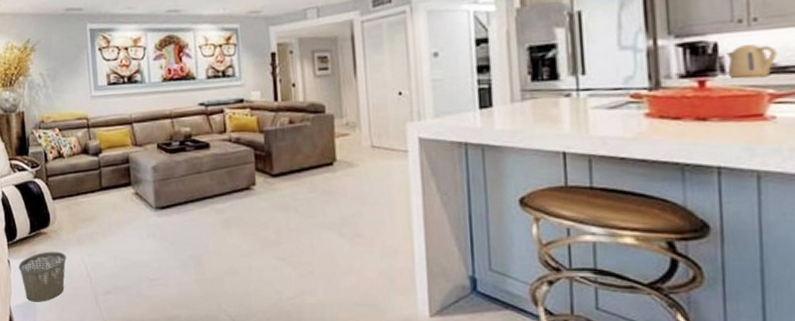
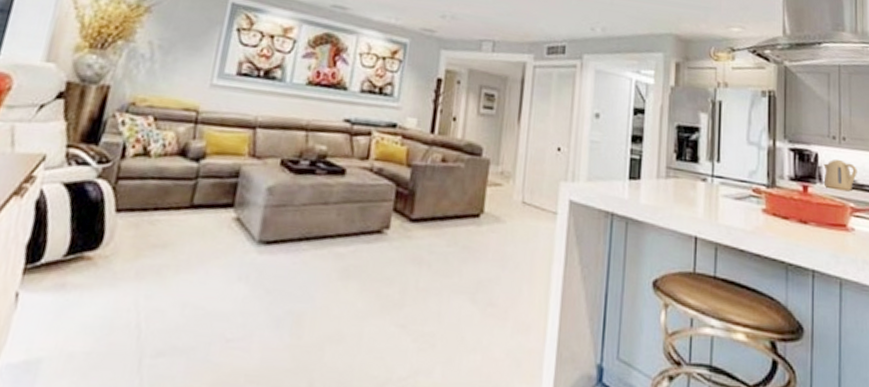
basket: present [18,251,66,302] -> none [28,285,112,362]

